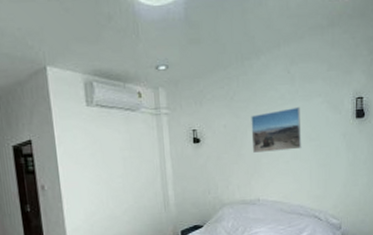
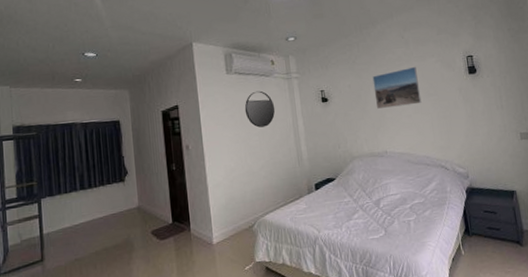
home mirror: none [107,127,141,169] -> present [244,90,275,128]

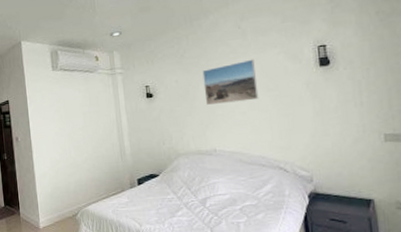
home mirror: present [244,90,275,128] -> none [69,86,99,122]

